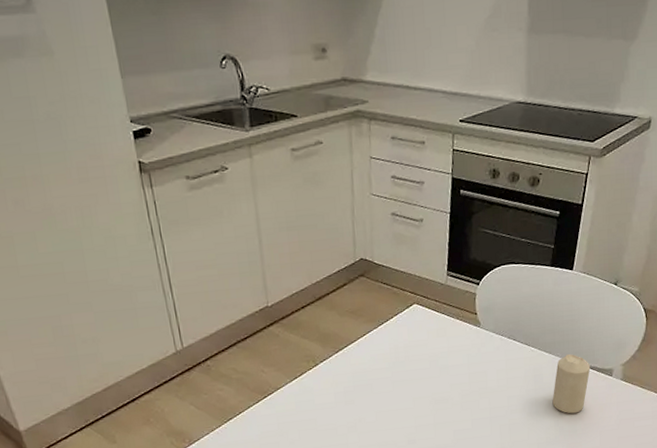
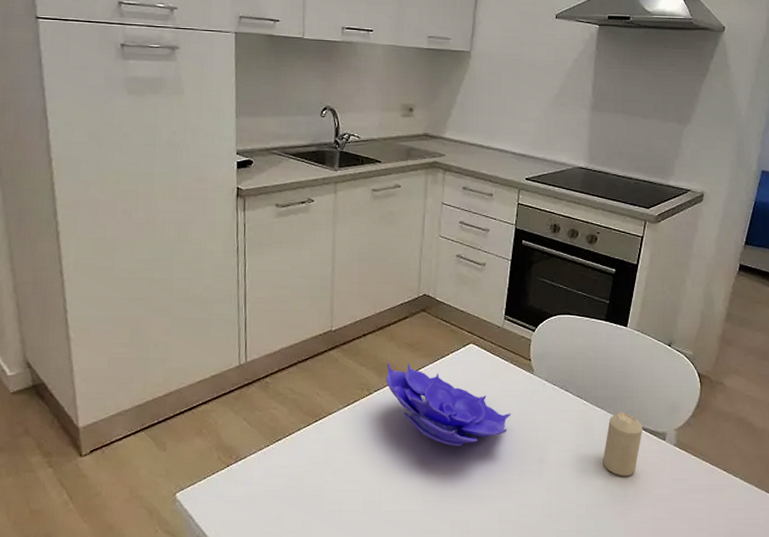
decorative bowl: none [330,331,461,406] -> present [386,363,511,447]

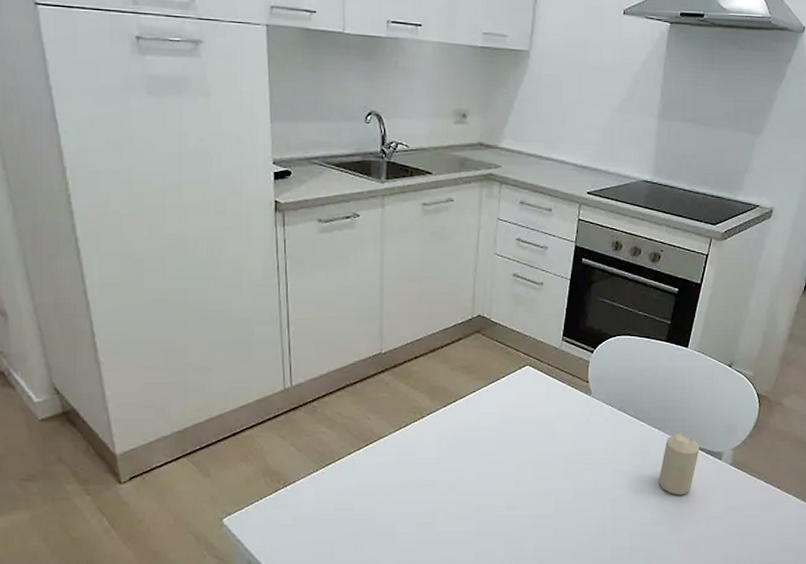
decorative bowl: present [386,363,511,447] -> none [439,386,568,469]

